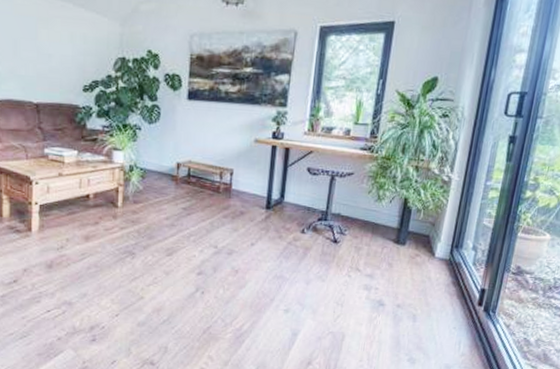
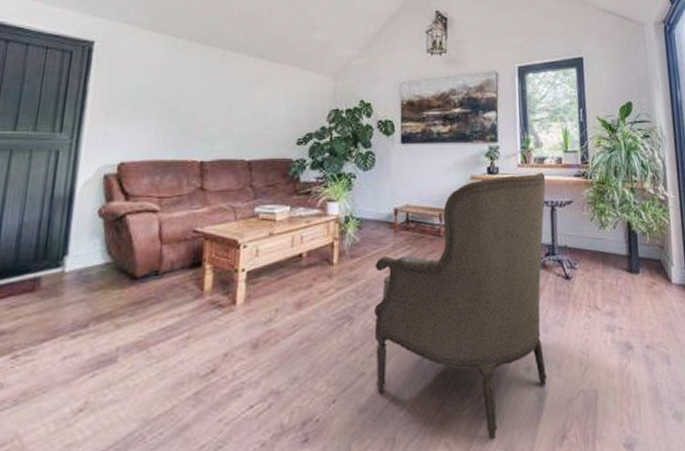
armchair: none [153,142,331,359] -> present [374,173,548,441]

